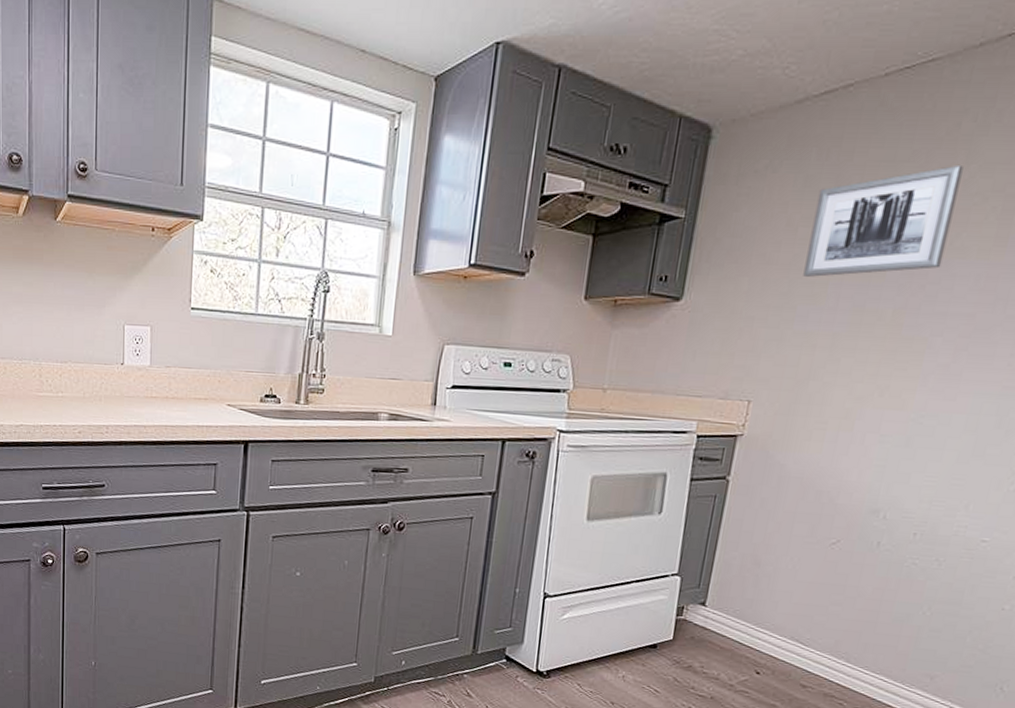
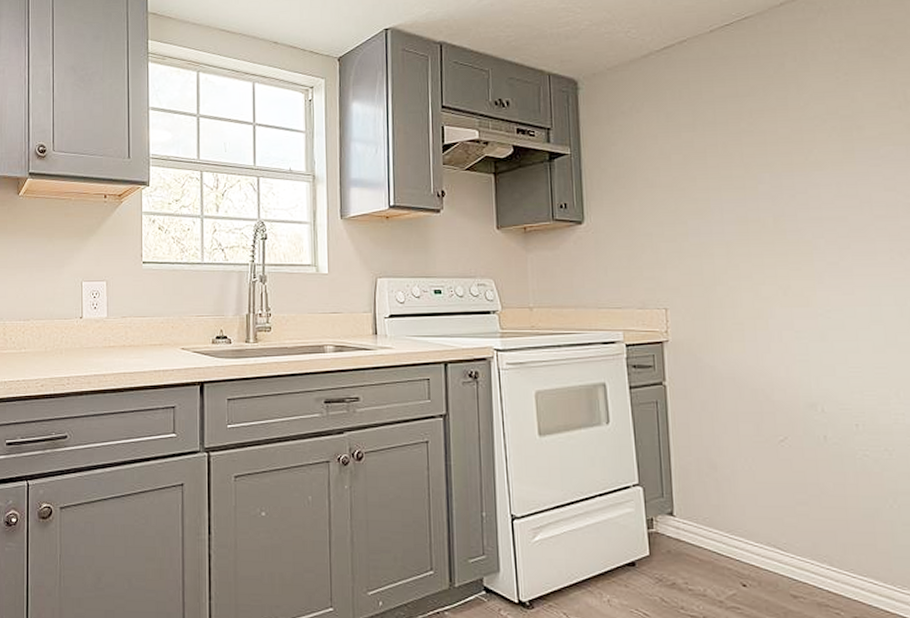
wall art: present [803,166,963,277] -> none [681,96,804,195]

